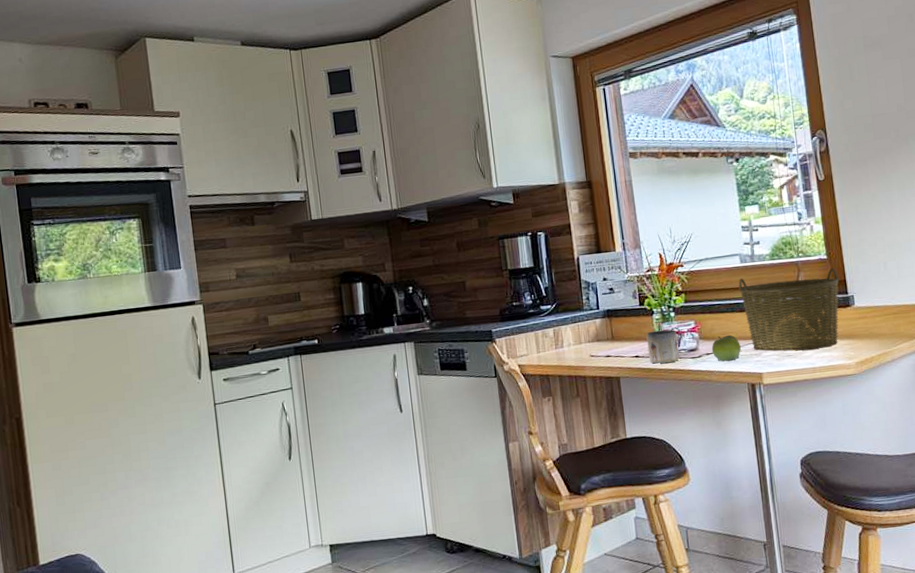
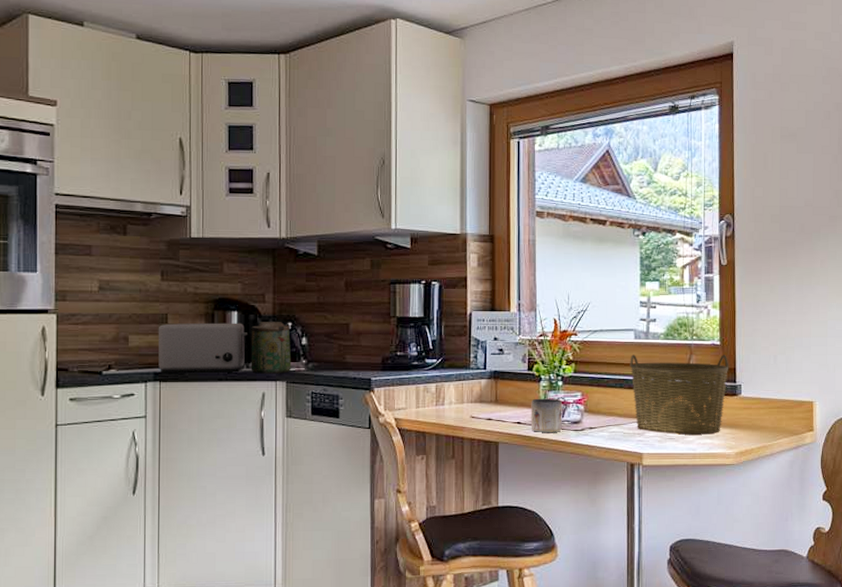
toaster: none [292,292,374,348] -> present [158,322,247,375]
canister: none [376,287,417,338] -> present [251,322,292,374]
fruit: present [711,334,741,363] -> none [595,410,625,439]

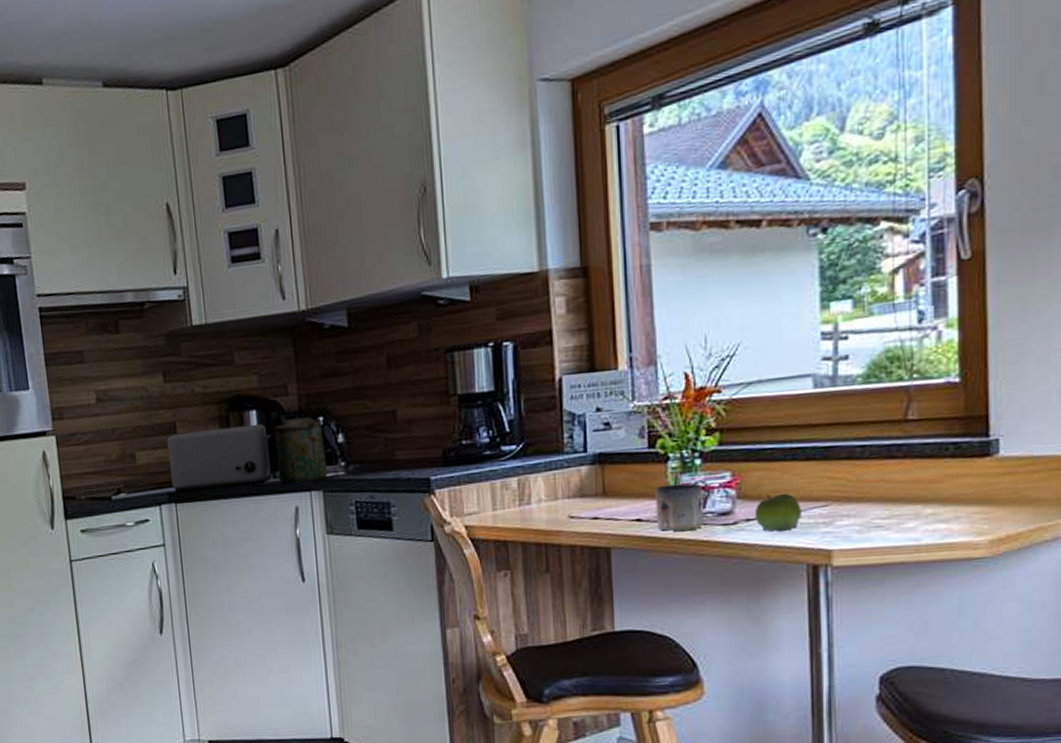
fruit: none [595,410,625,439] -> present [754,493,801,533]
basket: present [630,354,729,435] -> none [807,396,977,521]

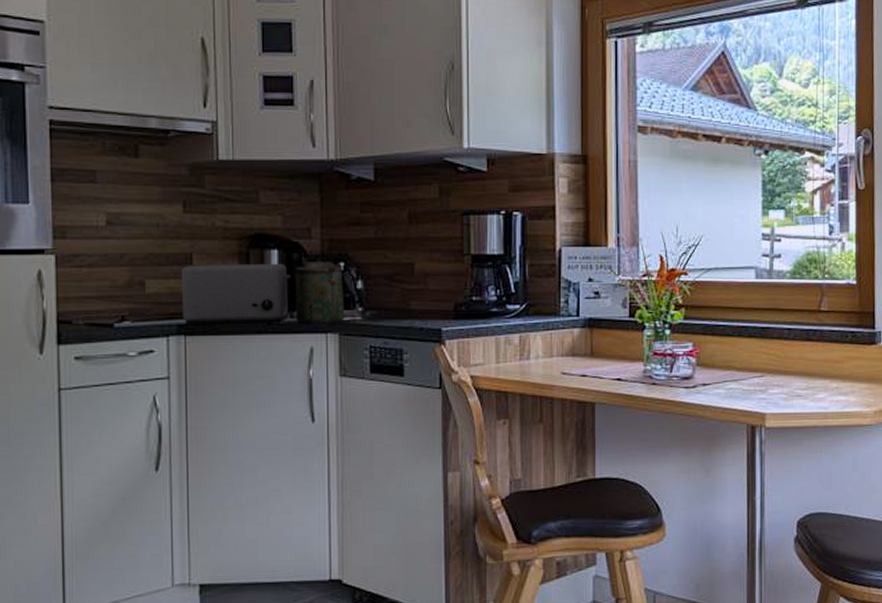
mug: present [655,483,703,531] -> none [633,350,670,390]
fruit: present [754,493,801,533] -> none [709,363,744,397]

